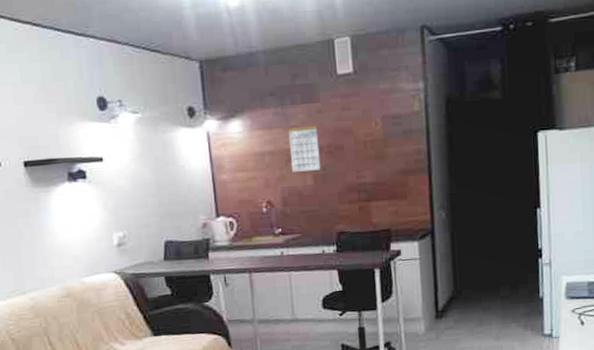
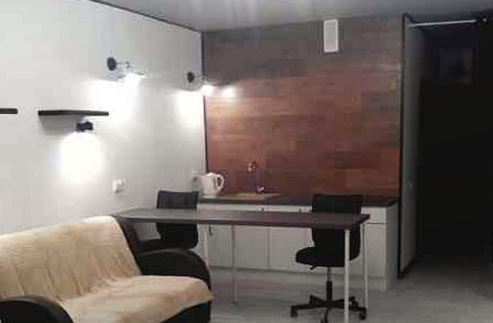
calendar: present [288,125,321,172] -> none [276,96,303,137]

